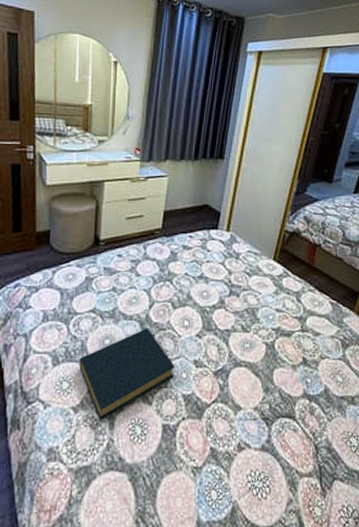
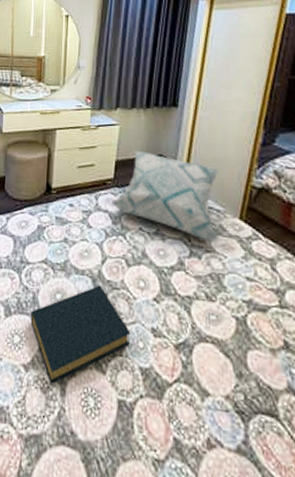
decorative pillow: none [158,201,258,281] -> present [110,151,221,242]

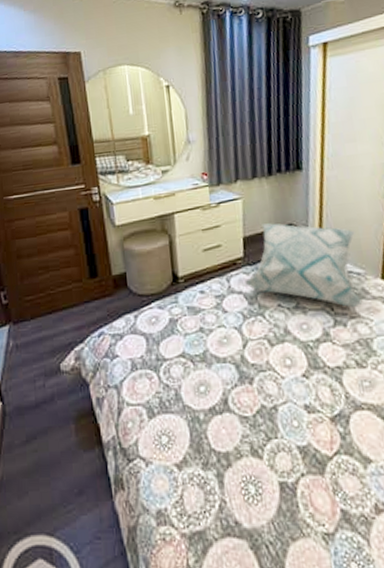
hardback book: present [30,285,131,384] -> none [175,370,284,478]

